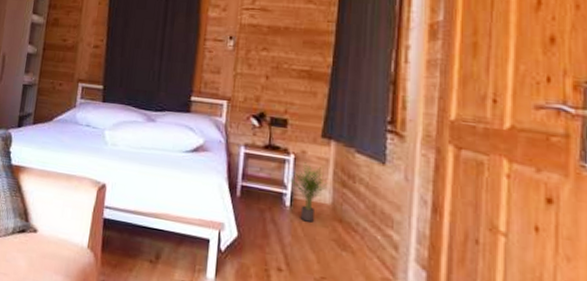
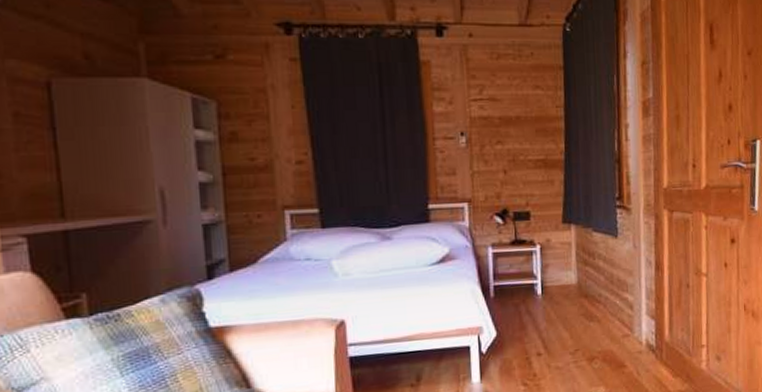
potted plant: present [289,162,328,223] -> none [537,250,572,305]

